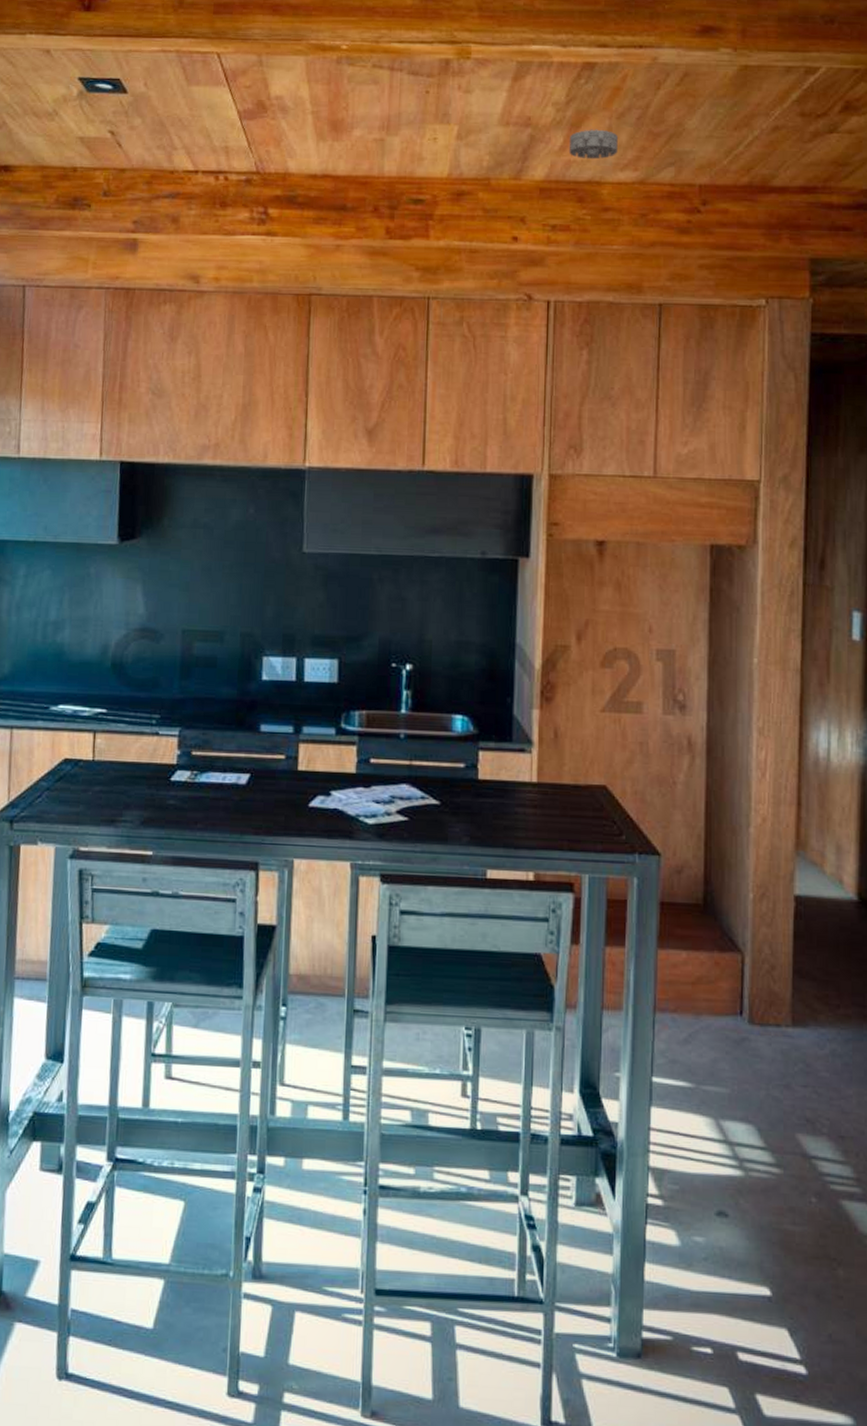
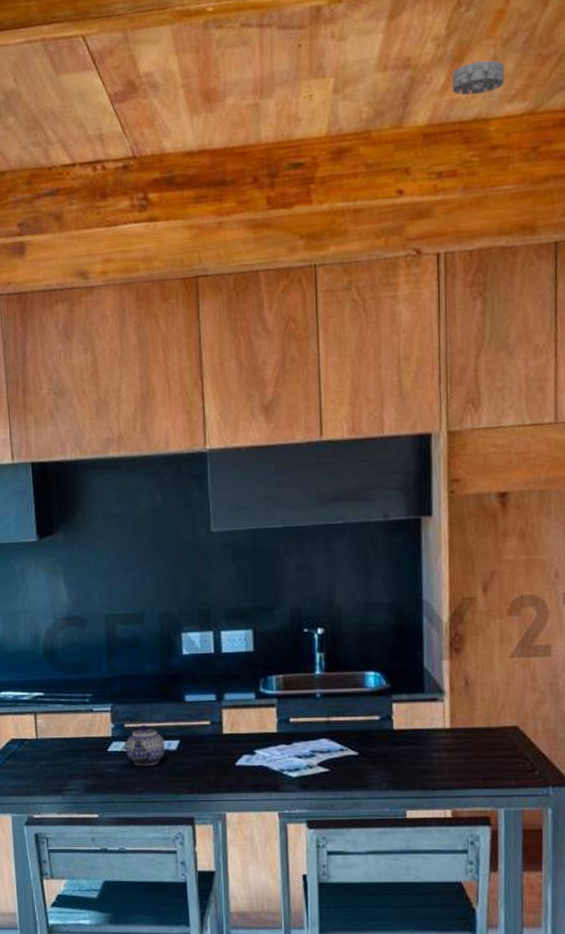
teapot: none [190,753,234,800] -> present [125,724,165,766]

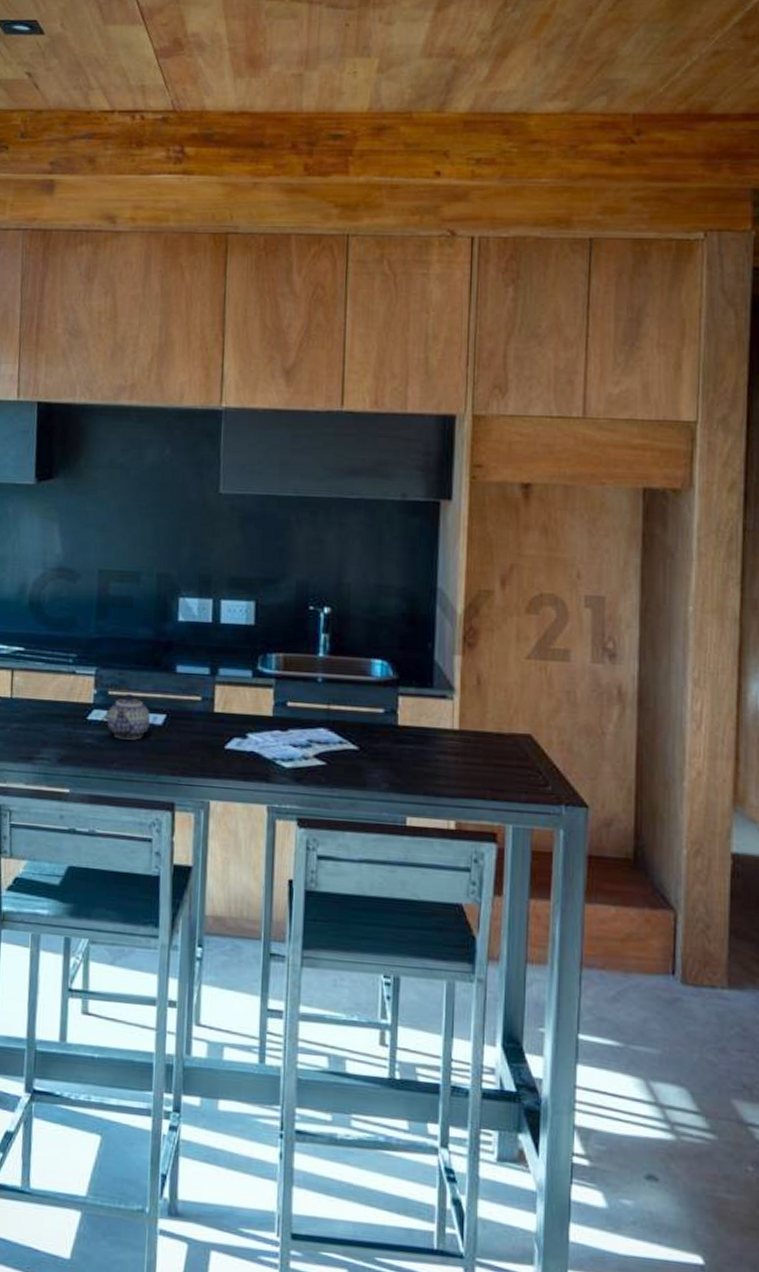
smoke detector: present [451,60,504,96] -> none [494,58,546,90]

